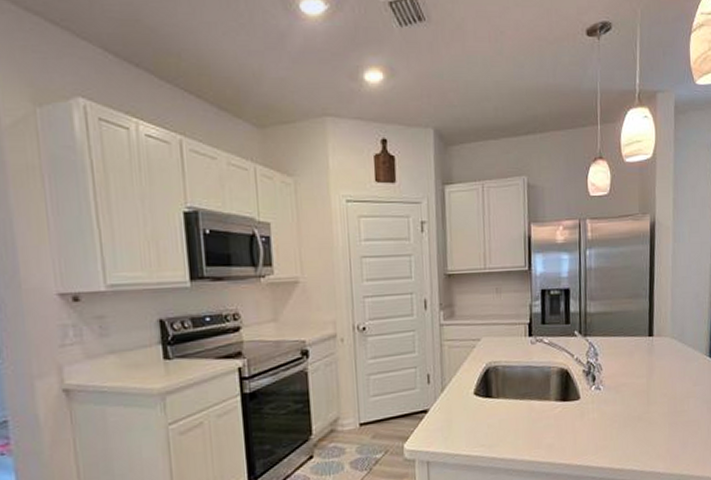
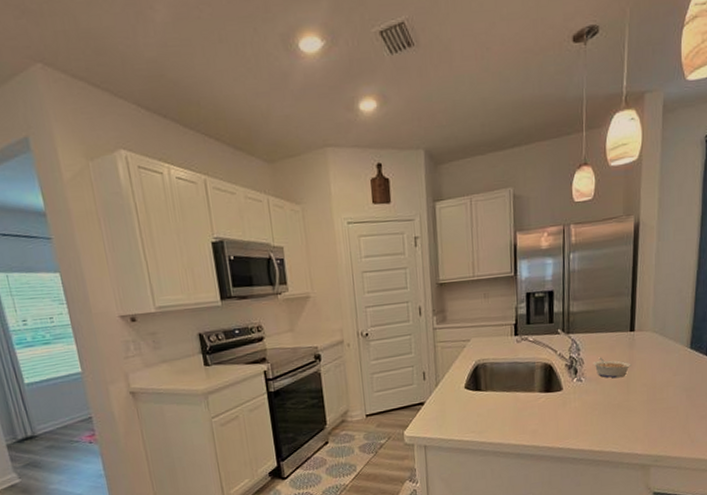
legume: none [611,363,651,387] -> present [592,357,631,378]

